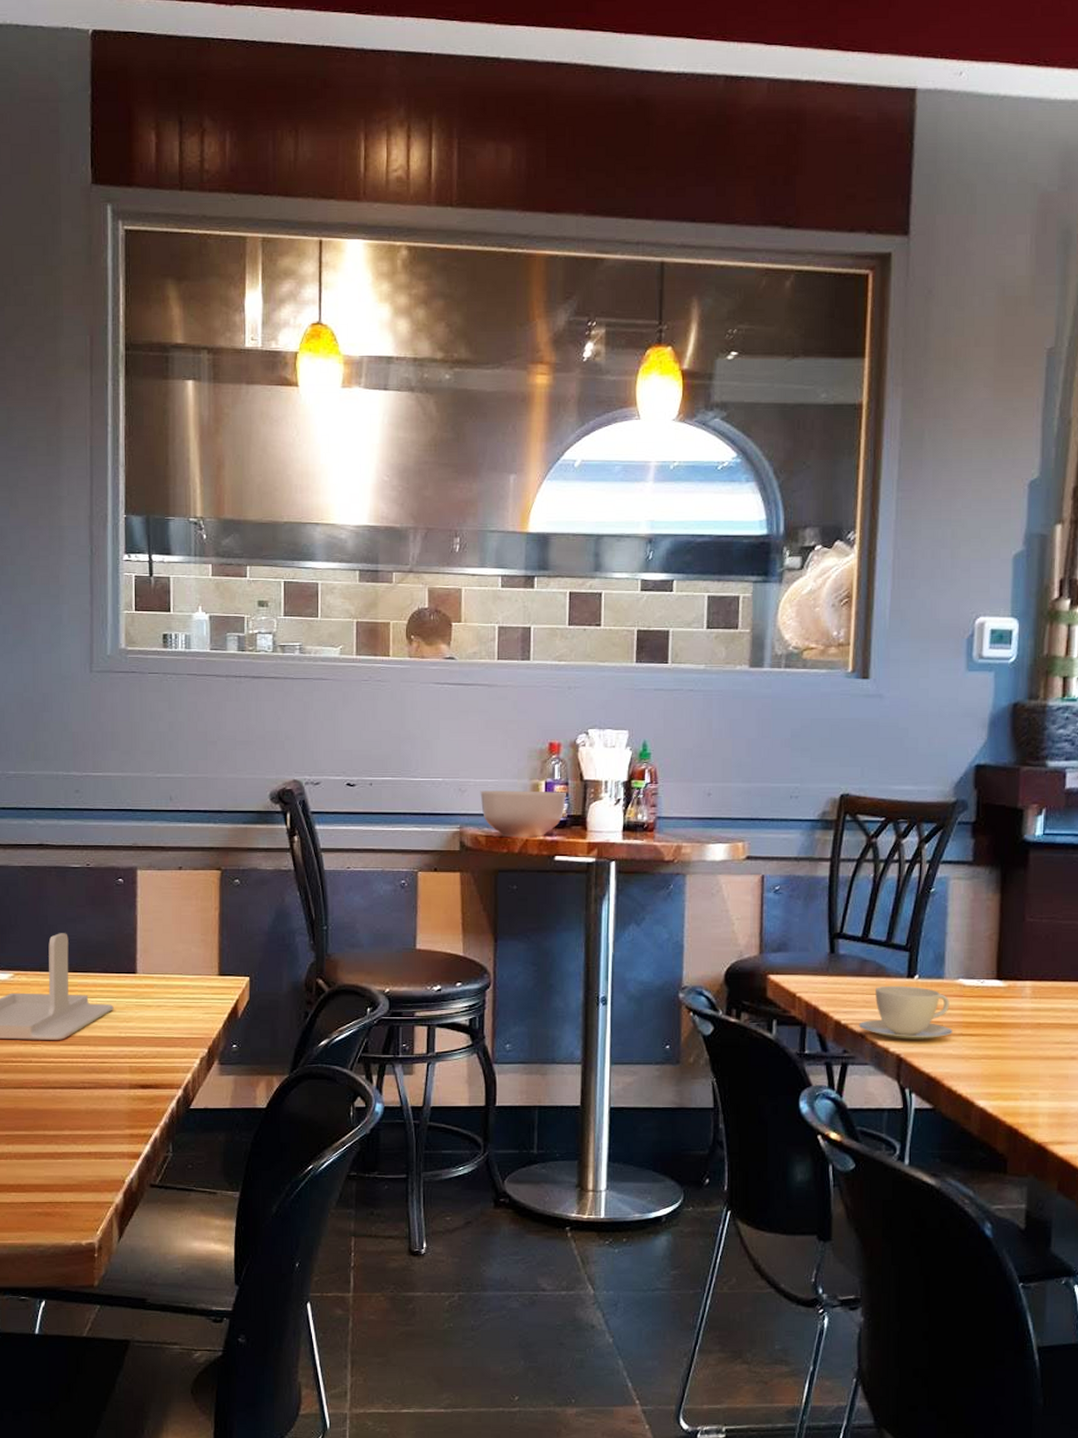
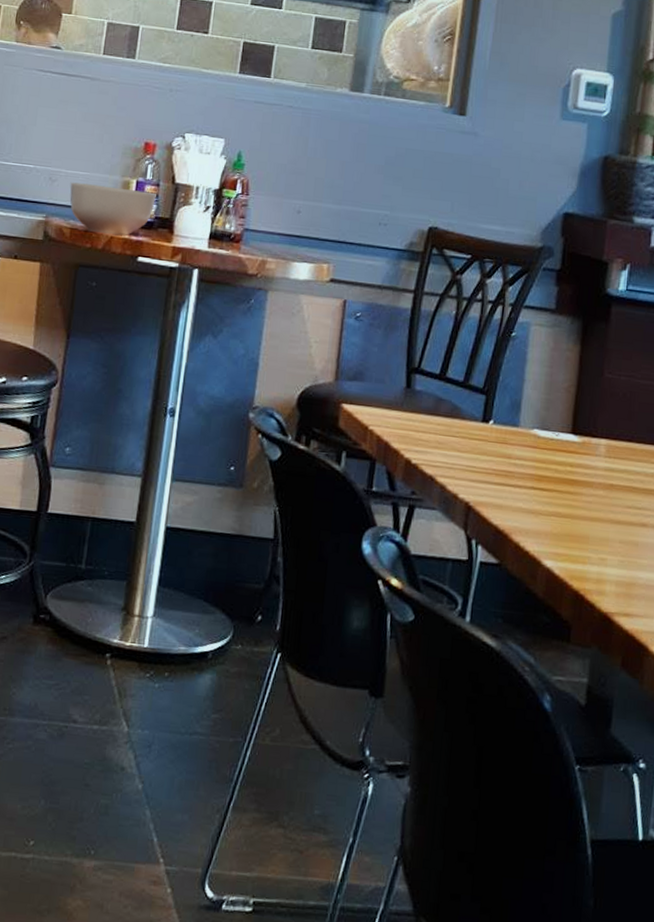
teacup: present [858,985,953,1039] -> none [429,428,524,489]

